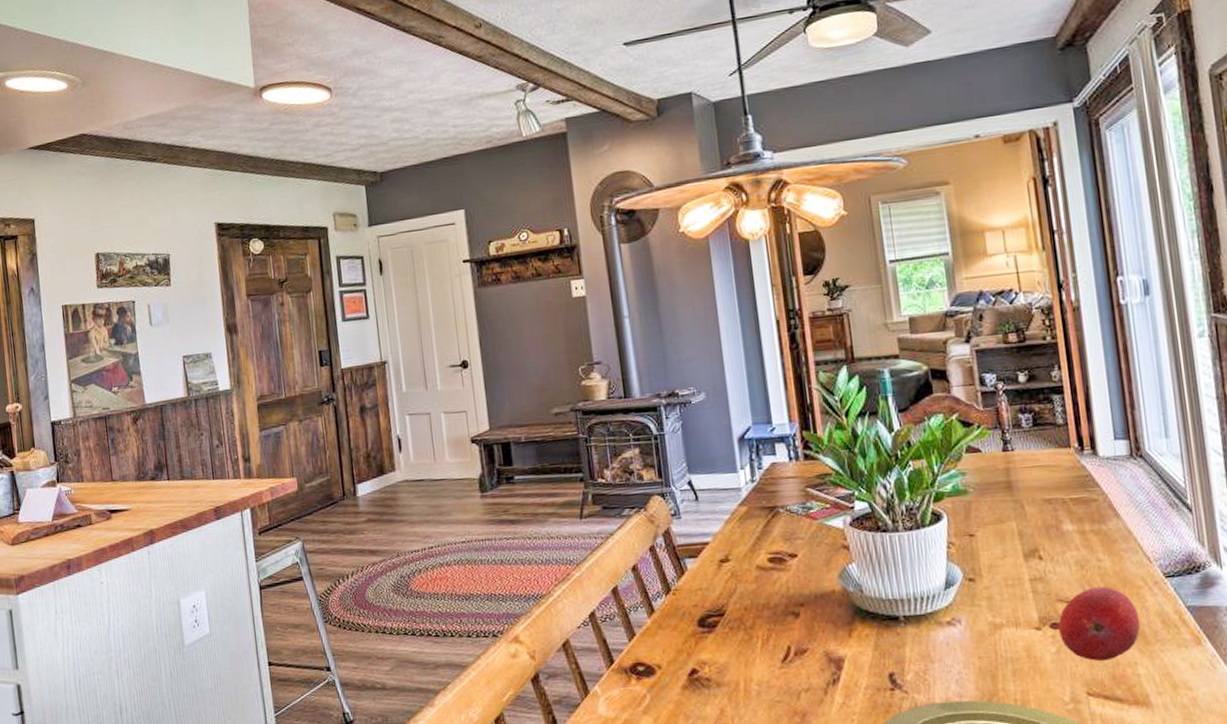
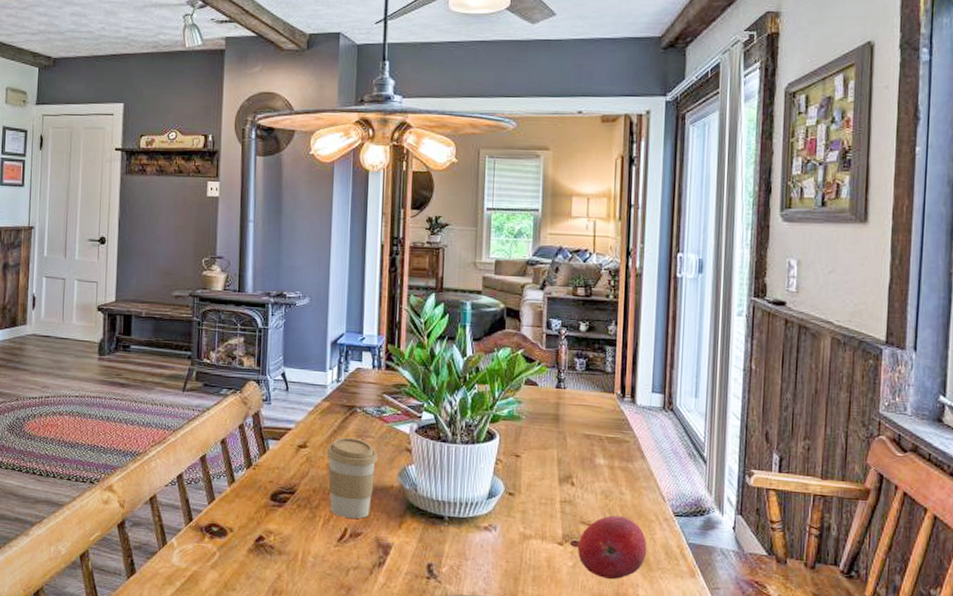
coffee cup: none [753,542,813,634] -> present [327,437,378,519]

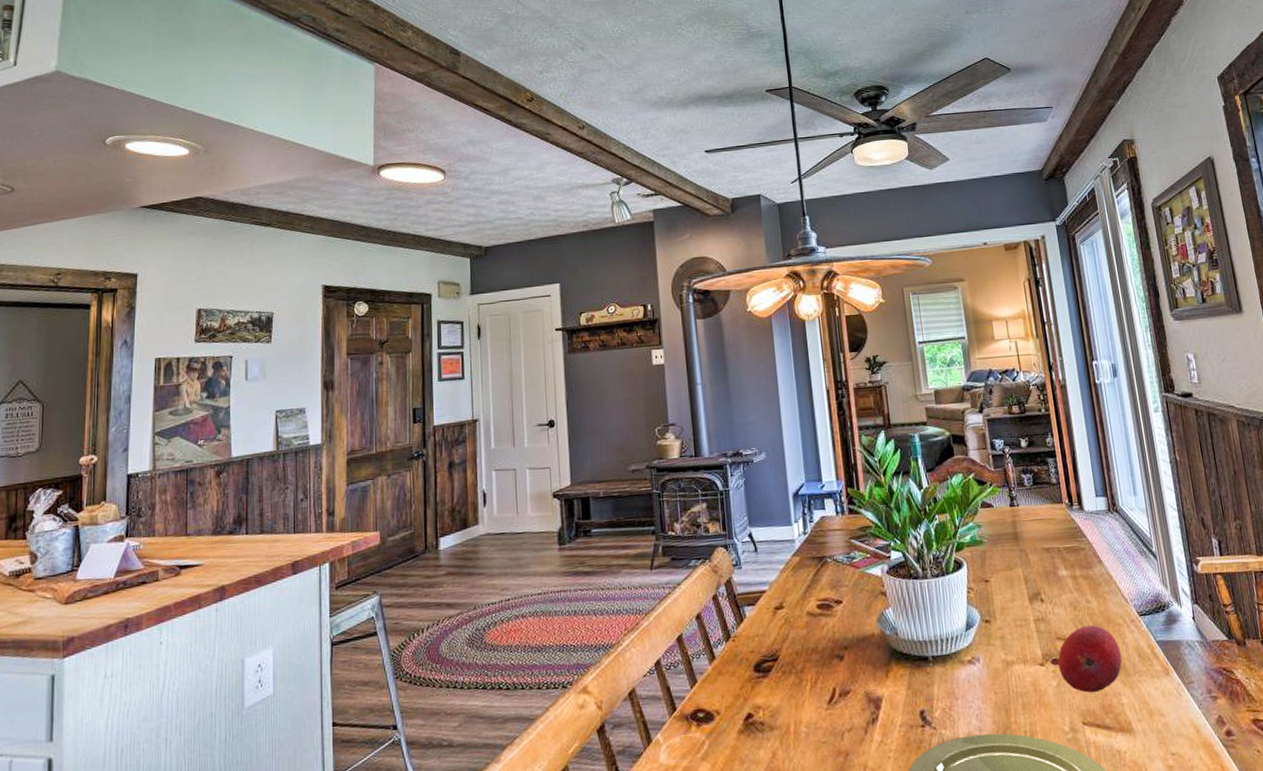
coffee cup: present [327,437,378,519] -> none [804,589,856,677]

